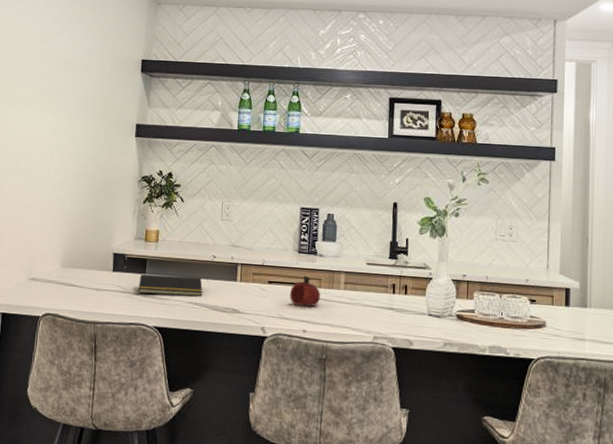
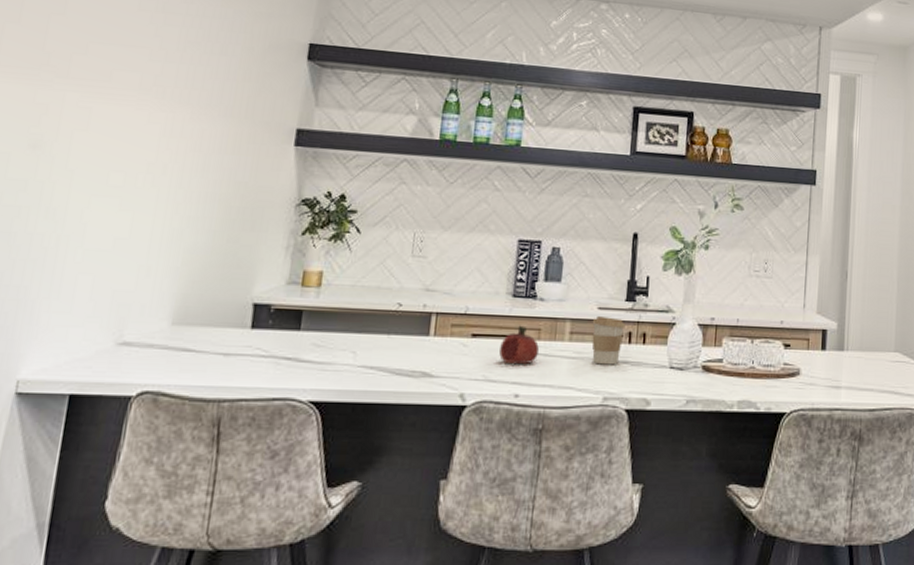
notepad: present [138,274,203,297] -> none [287,330,382,358]
coffee cup: none [362,270,390,311] -> present [592,316,626,365]

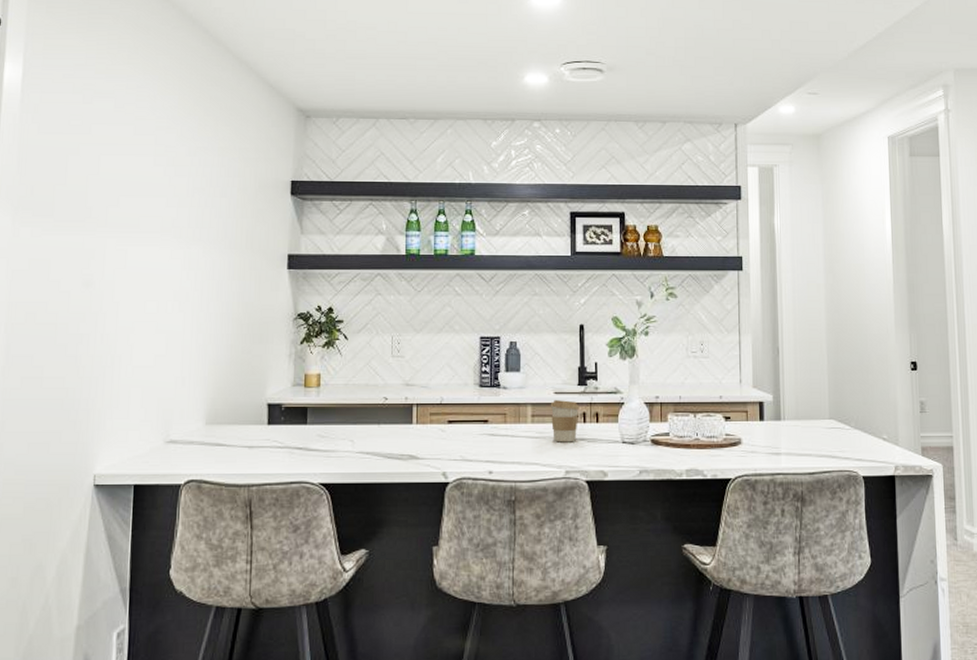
fruit: present [499,325,539,365] -> none [473,411,506,446]

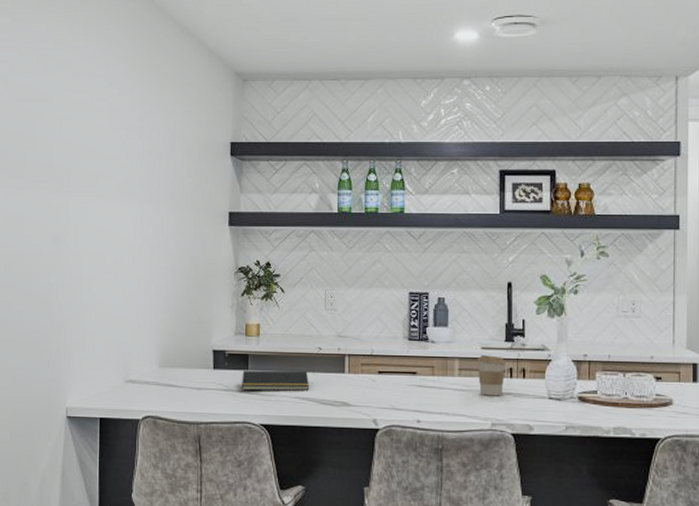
notepad: none [298,422,374,447] -> present [241,370,309,391]

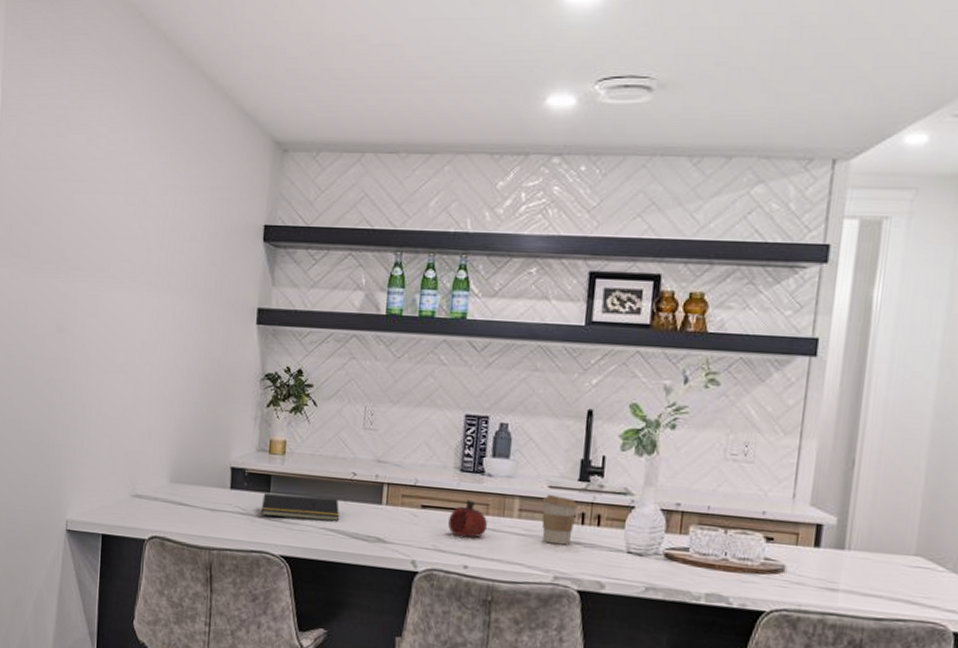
fruit: none [402,363,433,396] -> present [448,499,487,538]

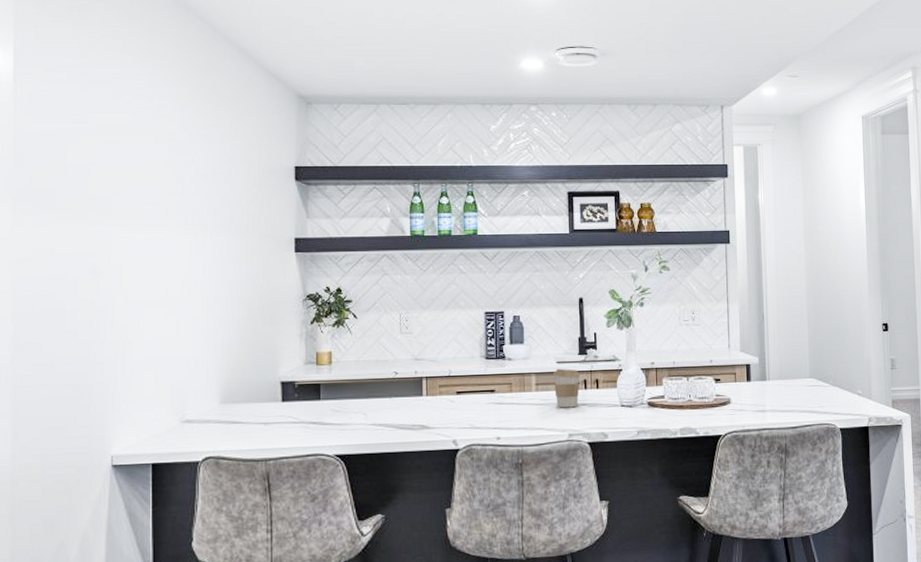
notepad: present [260,493,339,521] -> none [313,396,386,422]
fruit: present [448,499,487,538] -> none [480,381,512,414]

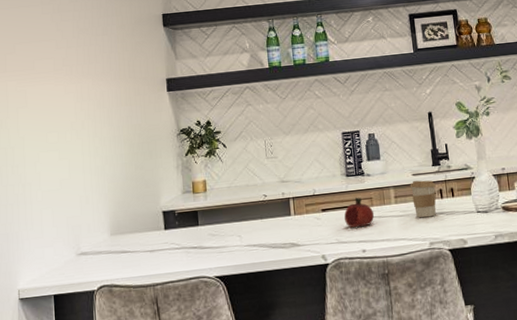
fruit: none [480,381,512,414] -> present [344,197,374,228]

